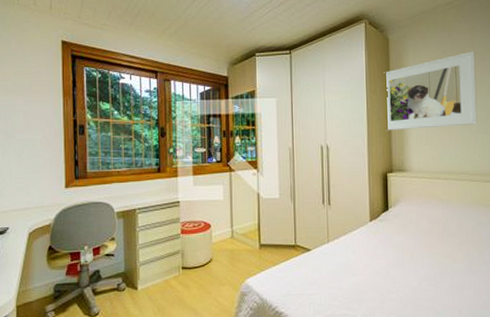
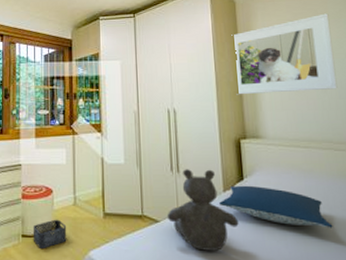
storage bin: none [192,251,225,279] -> present [33,219,67,248]
teddy bear: none [318,201,382,274] -> present [167,169,239,251]
pillow: none [366,215,464,250] -> present [219,185,333,228]

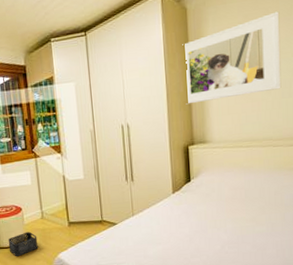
teddy bear: present [167,169,239,251] -> none [123,175,186,243]
pillow: present [219,185,333,228] -> none [169,185,266,215]

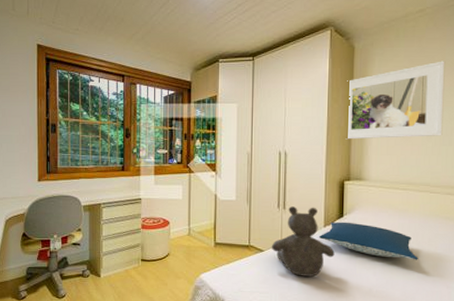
storage bin: present [8,231,38,256] -> none [151,247,181,271]
teddy bear: none [123,175,186,243] -> present [271,206,335,277]
pillow: none [169,185,266,215] -> present [319,221,418,260]

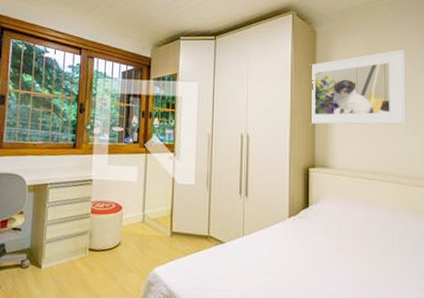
teddy bear: present [271,206,335,277] -> none [232,194,301,274]
pillow: present [319,221,418,260] -> none [284,212,389,258]

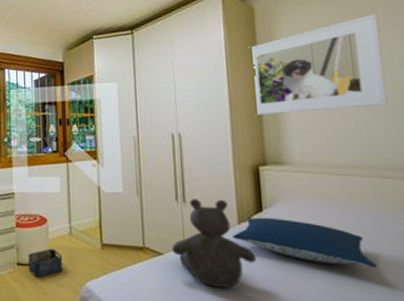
storage bin: none [99,235,134,263] -> present [28,248,63,277]
teddy bear: none [232,194,301,274] -> present [171,199,257,288]
pillow: none [284,212,389,258] -> present [233,217,377,268]

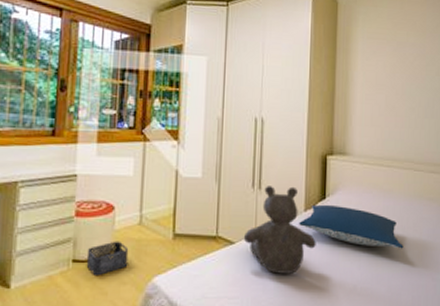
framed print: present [248,14,388,116] -> none [328,26,426,108]

